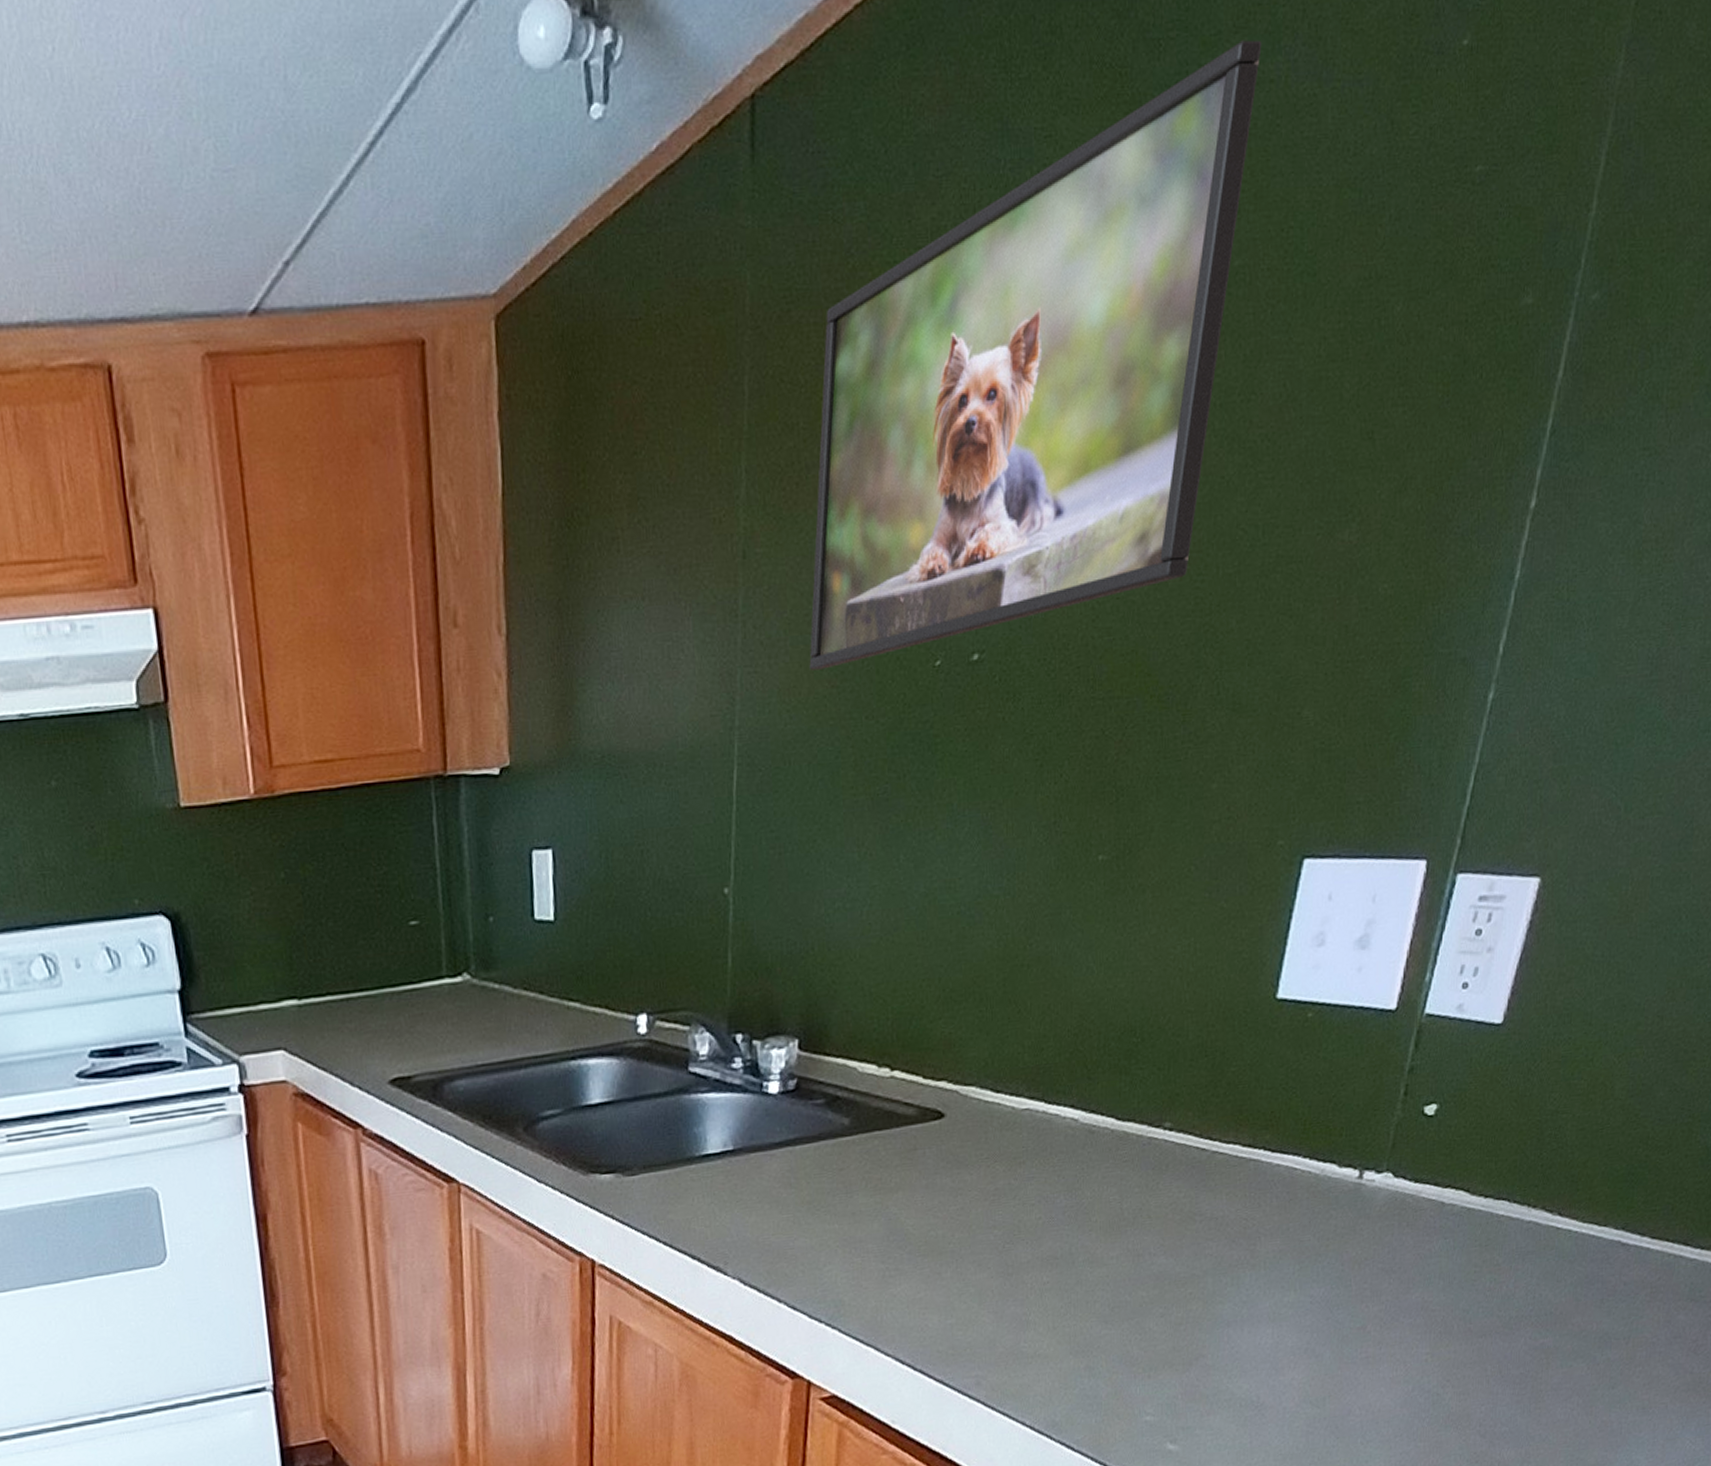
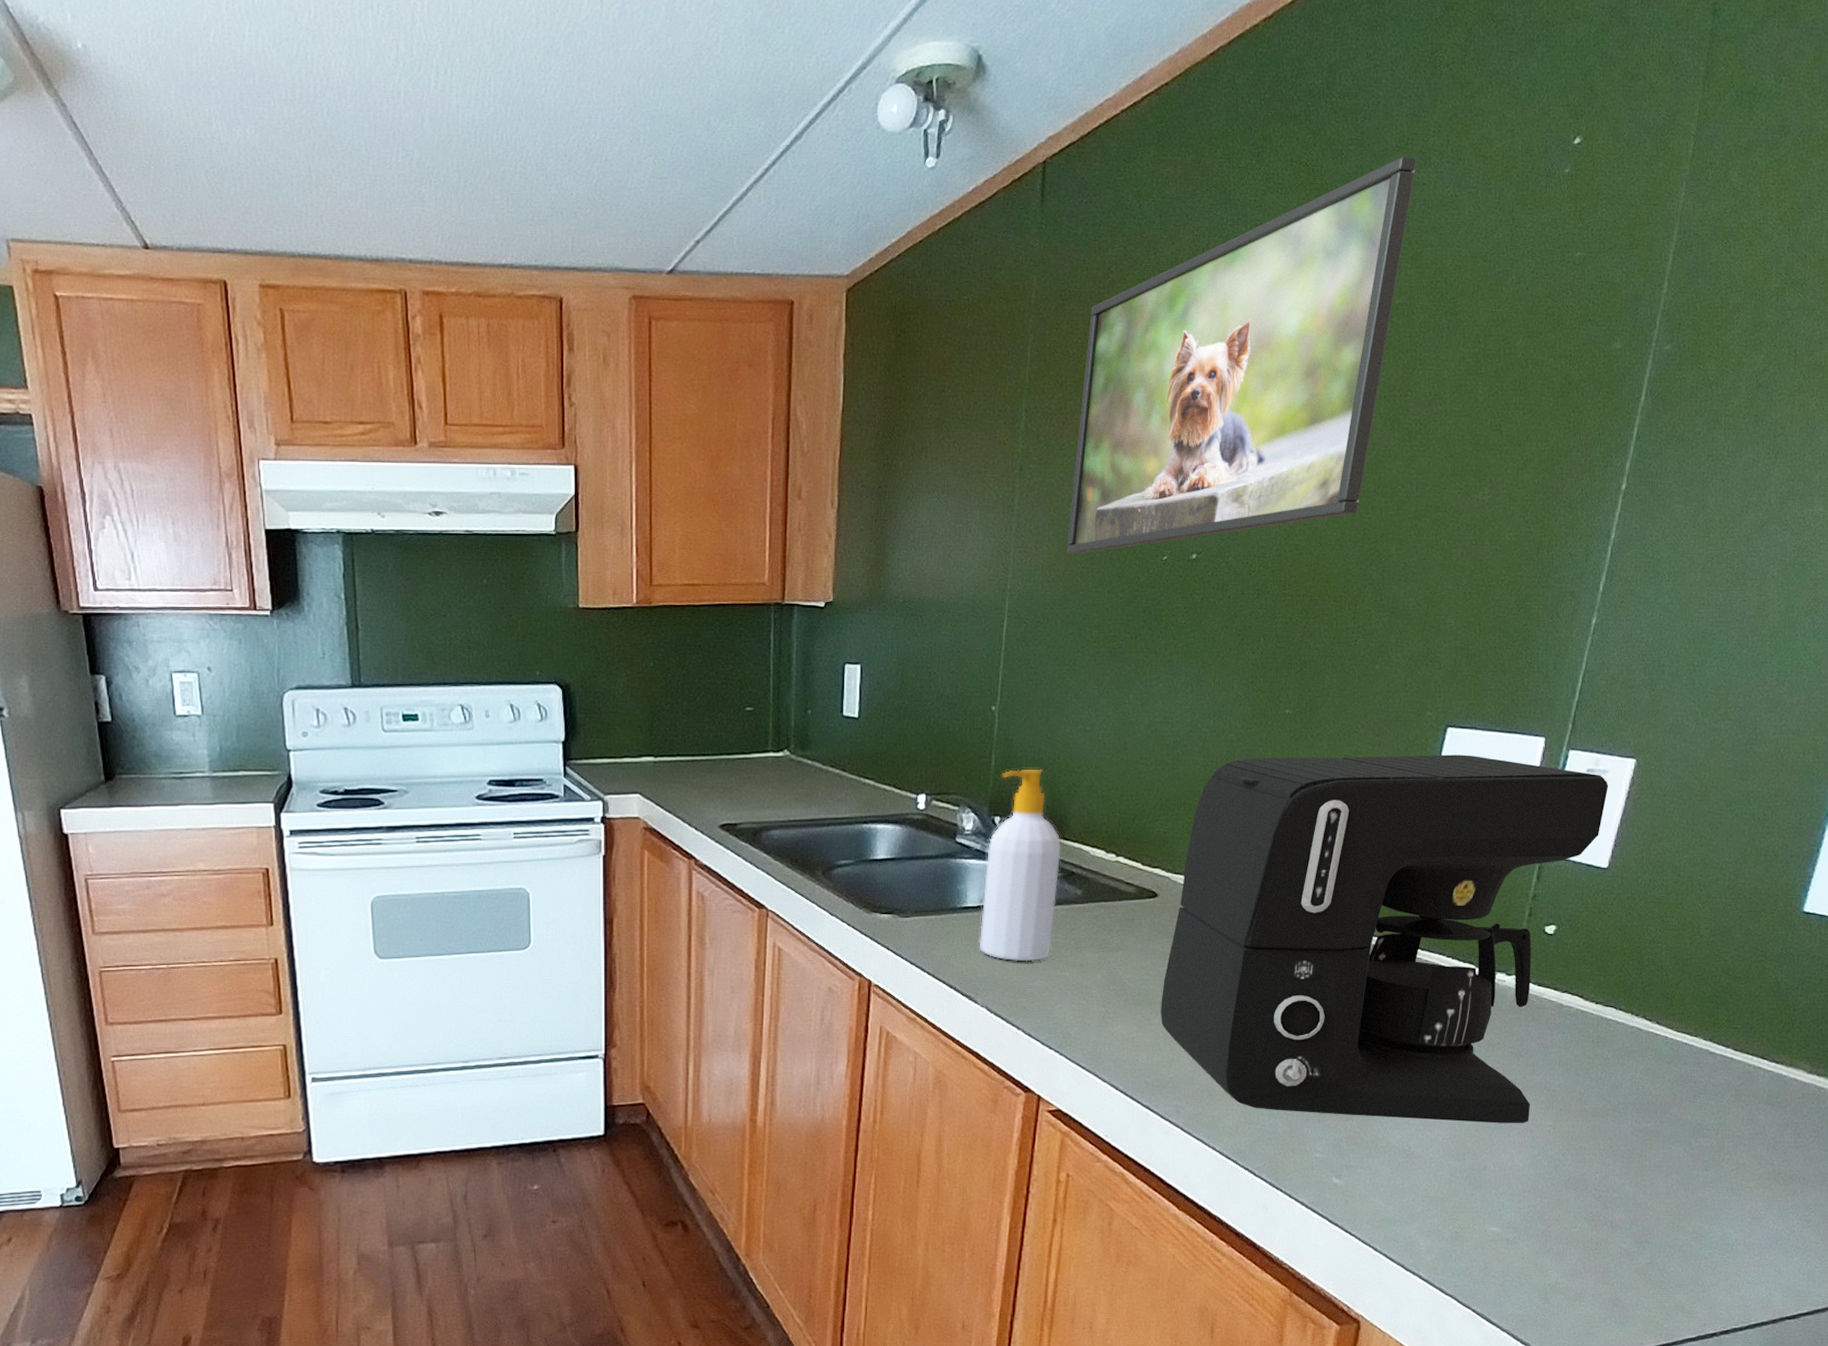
soap bottle: none [725,965,822,1218] -> present [979,769,1061,962]
coffee maker: none [953,892,1506,1370] -> present [1161,754,1609,1123]

